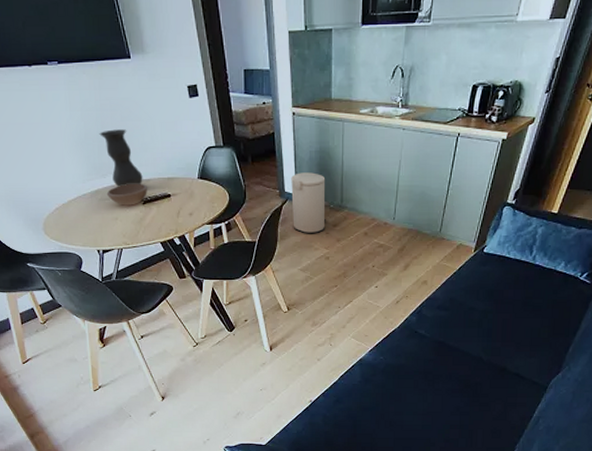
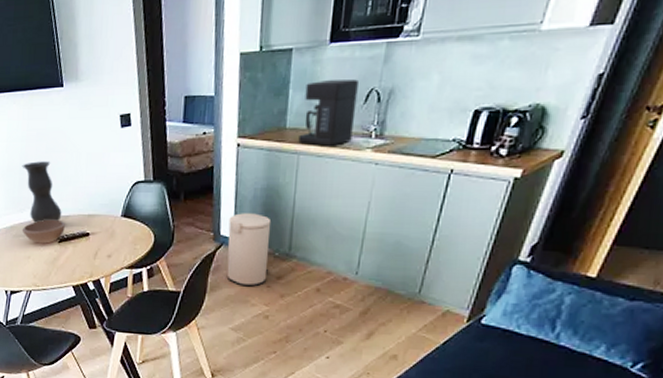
coffee maker: none [342,57,386,115] -> present [298,79,359,146]

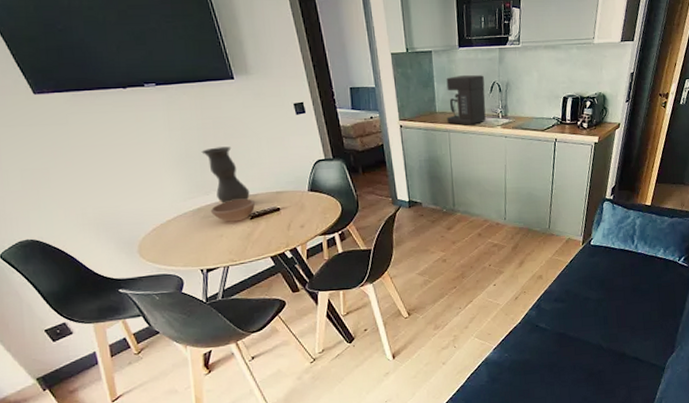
pedal bin: present [226,213,272,287] -> none [403,180,441,239]

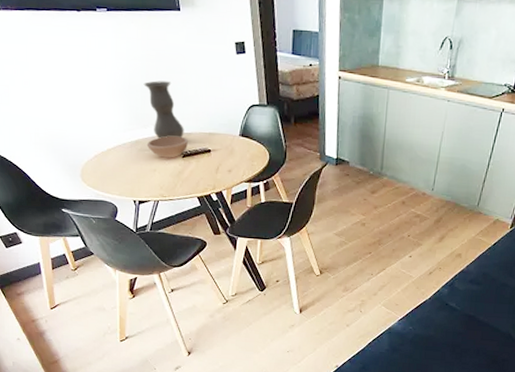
coffee maker: present [446,74,486,125] -> none [388,26,436,84]

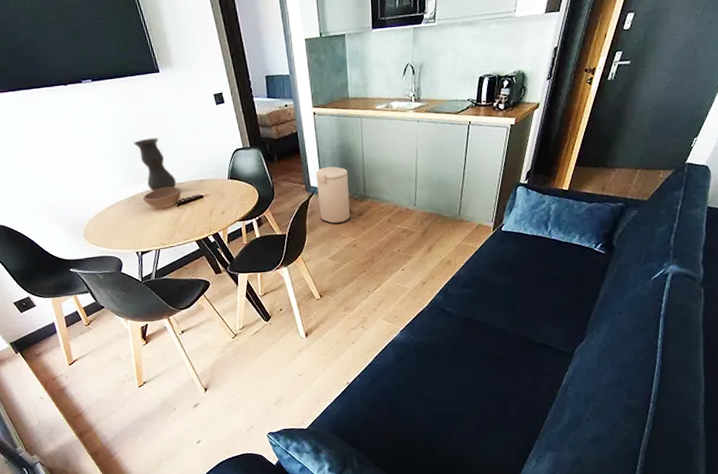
pedal bin: none [331,137,367,200] -> present [316,166,352,225]

